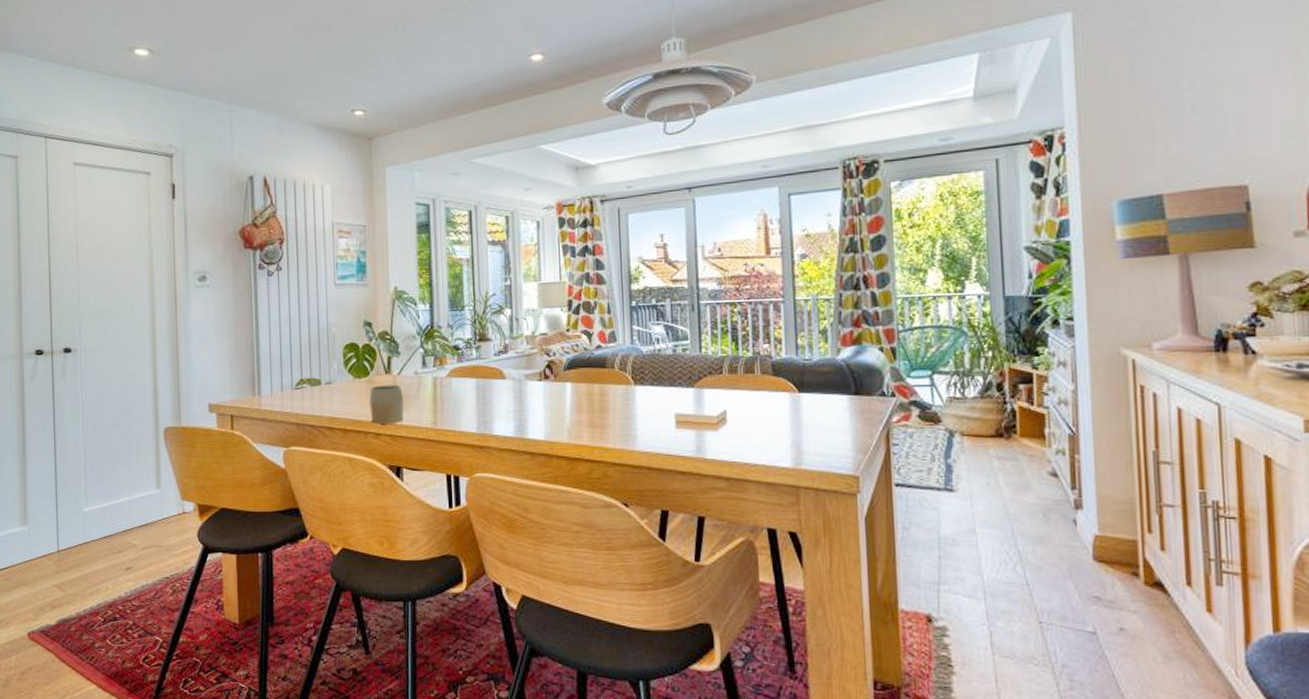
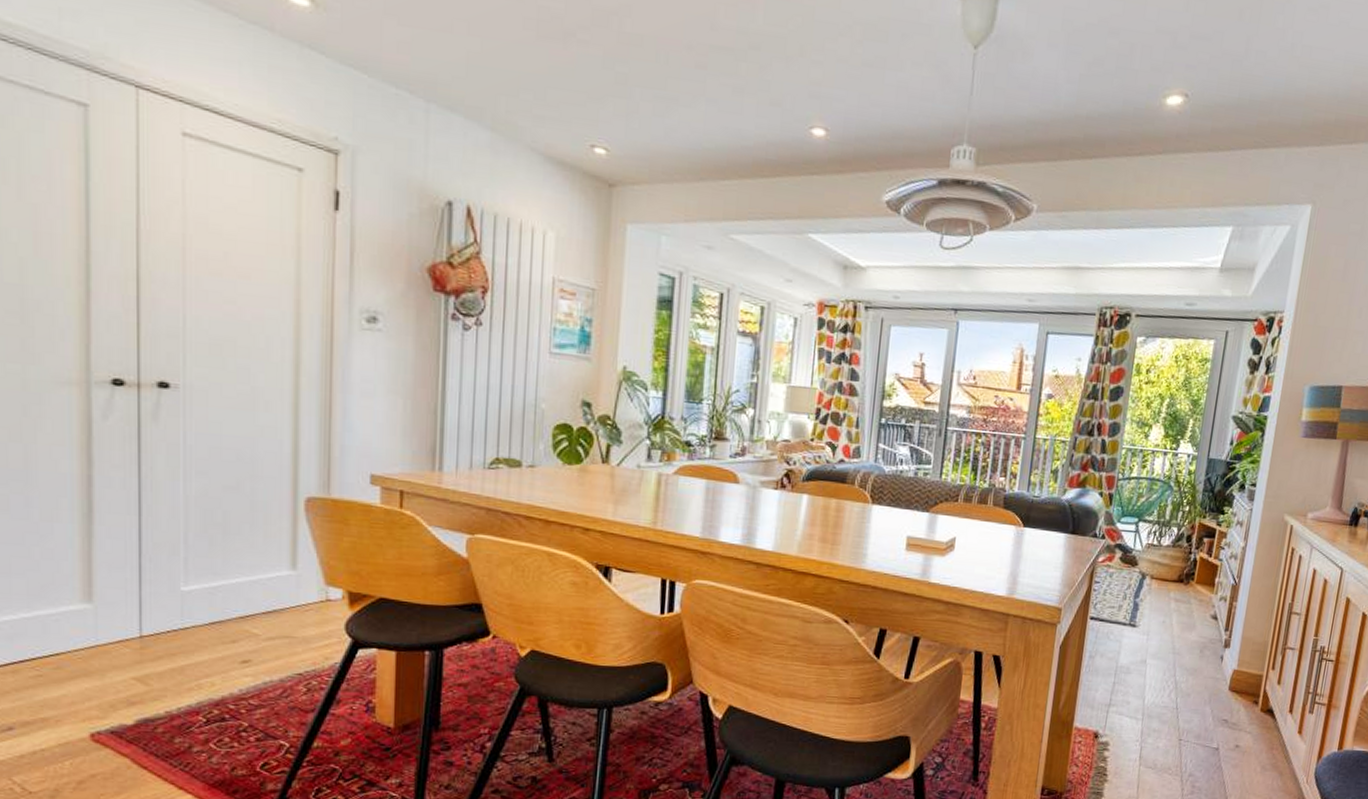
mug: present [369,385,404,425] -> none [579,474,621,521]

